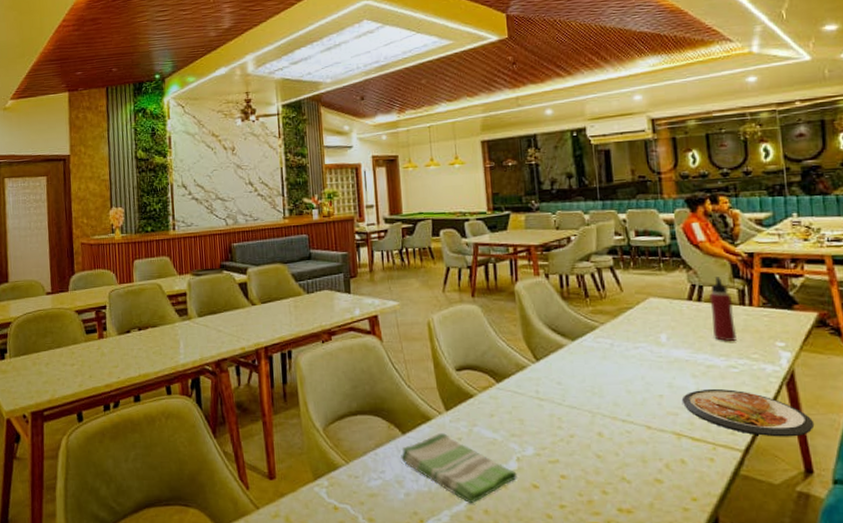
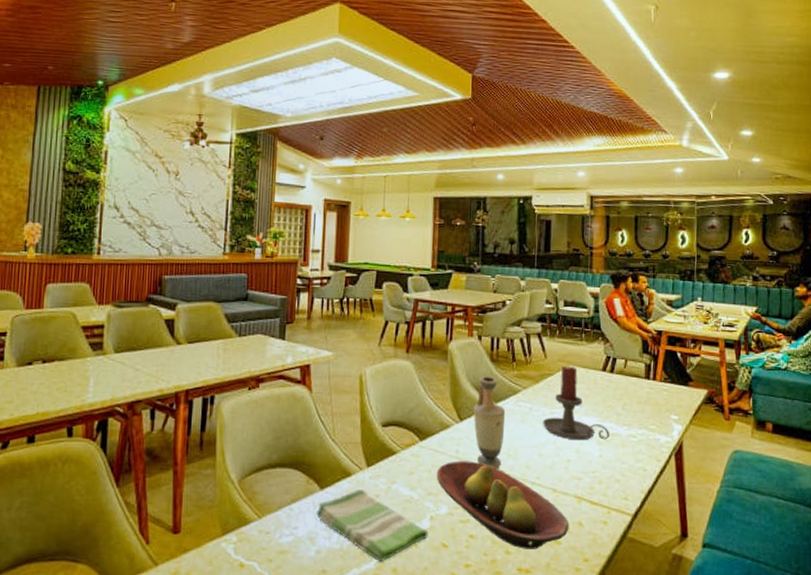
fruit bowl: none [517,401,671,489] -> present [436,461,570,549]
vase: none [549,313,586,408] -> present [473,375,506,469]
candle holder: none [627,298,705,375] -> present [543,366,609,441]
dish: present [681,389,815,437] -> none [586,456,694,504]
water bottle: present [709,277,737,341] -> none [619,351,640,412]

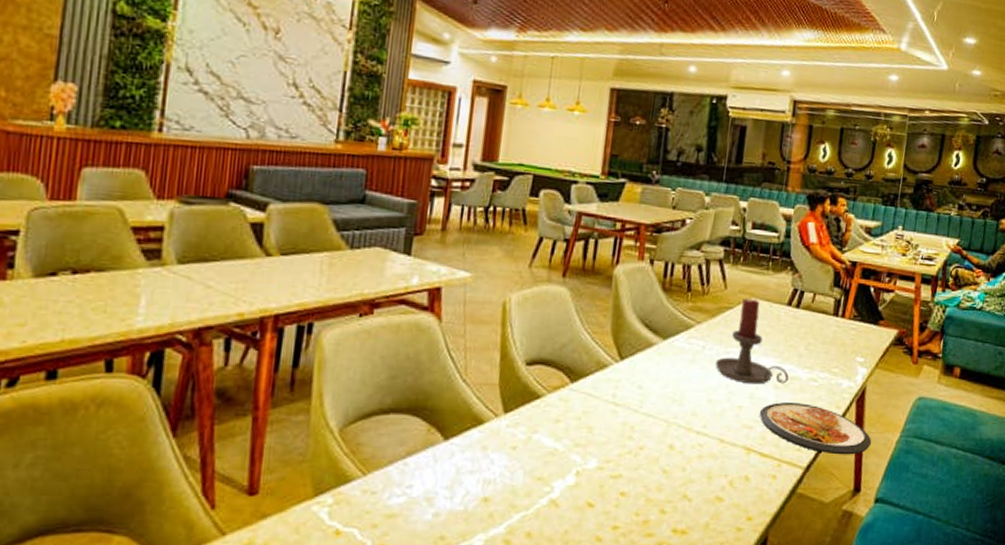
dish towel: present [316,489,428,562] -> none [436,440,573,526]
fruit bowl: present [436,461,570,549] -> none [586,406,735,508]
vase: present [473,375,506,469] -> none [636,307,675,417]
dish: none [586,456,694,504] -> present [759,402,872,455]

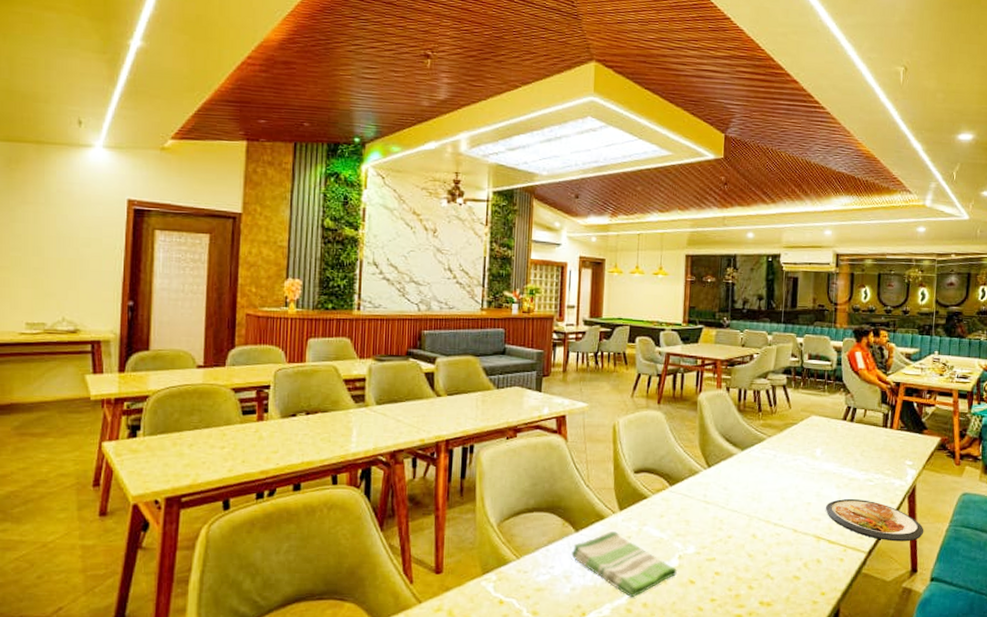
dish towel: none [436,440,573,526] -> present [571,531,677,598]
candle holder: present [715,299,789,385] -> none [786,416,848,485]

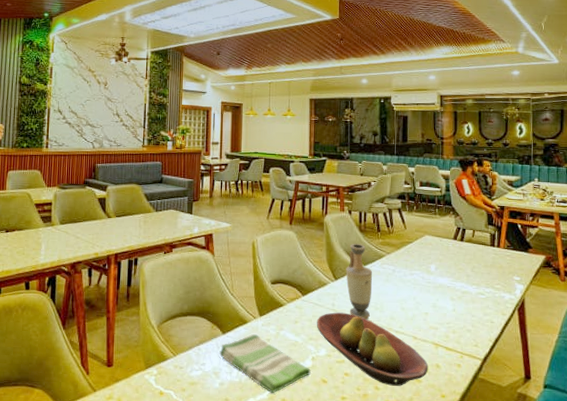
fruit bowl: none [685,504,809,584] -> present [316,312,429,386]
vase: none [720,425,751,512] -> present [346,243,373,320]
dish: present [825,499,924,542] -> none [441,310,535,351]

